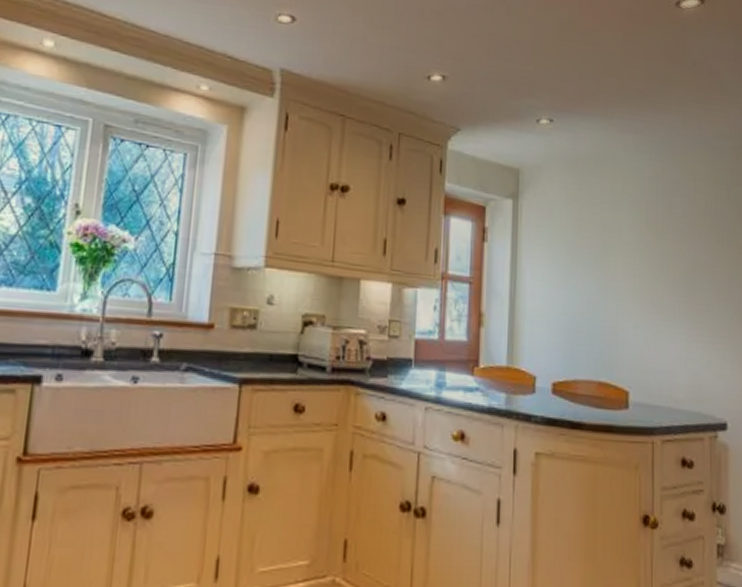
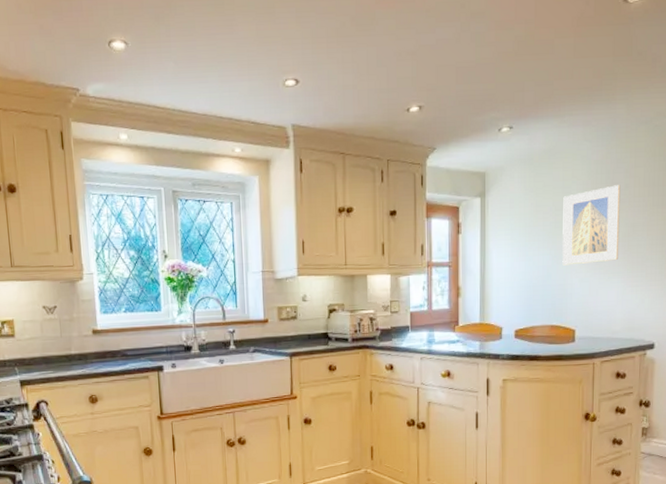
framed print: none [612,209,680,305] -> present [562,185,621,266]

